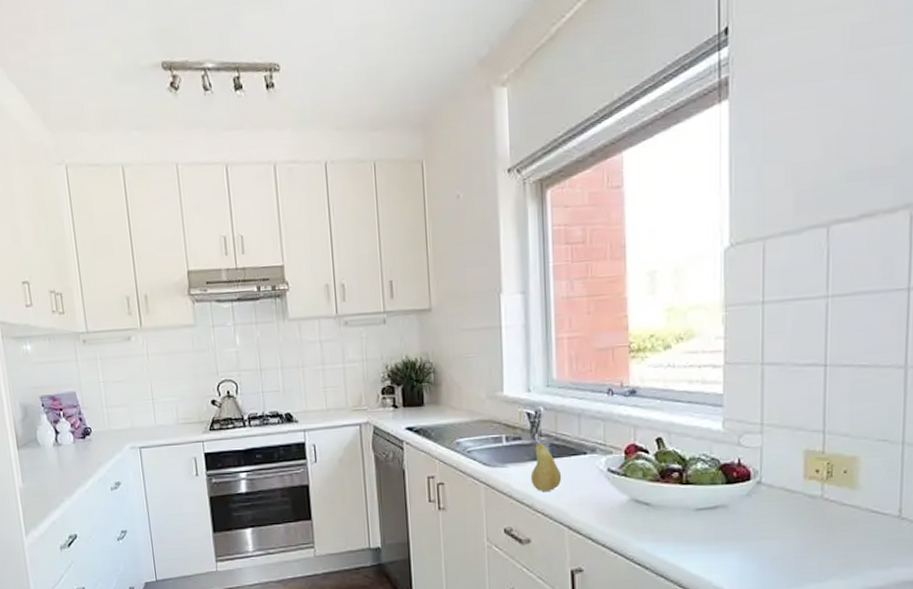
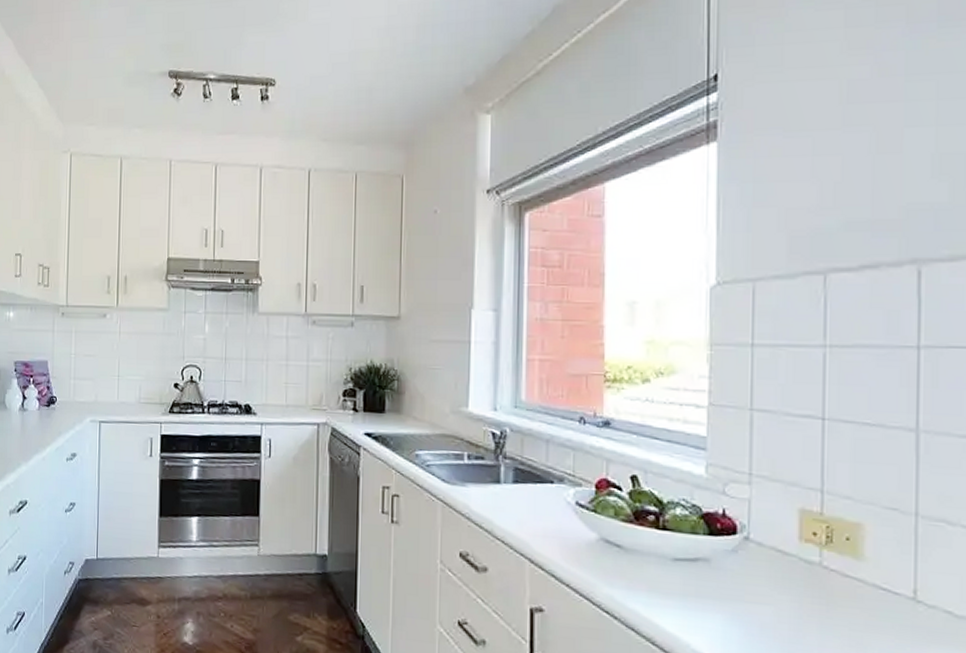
fruit: present [530,442,562,491] -> none [491,464,526,518]

